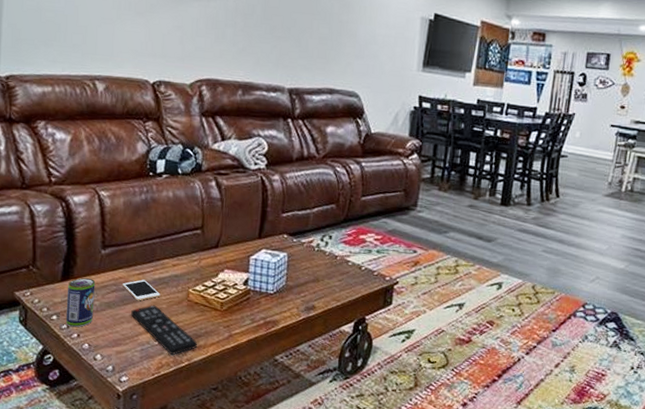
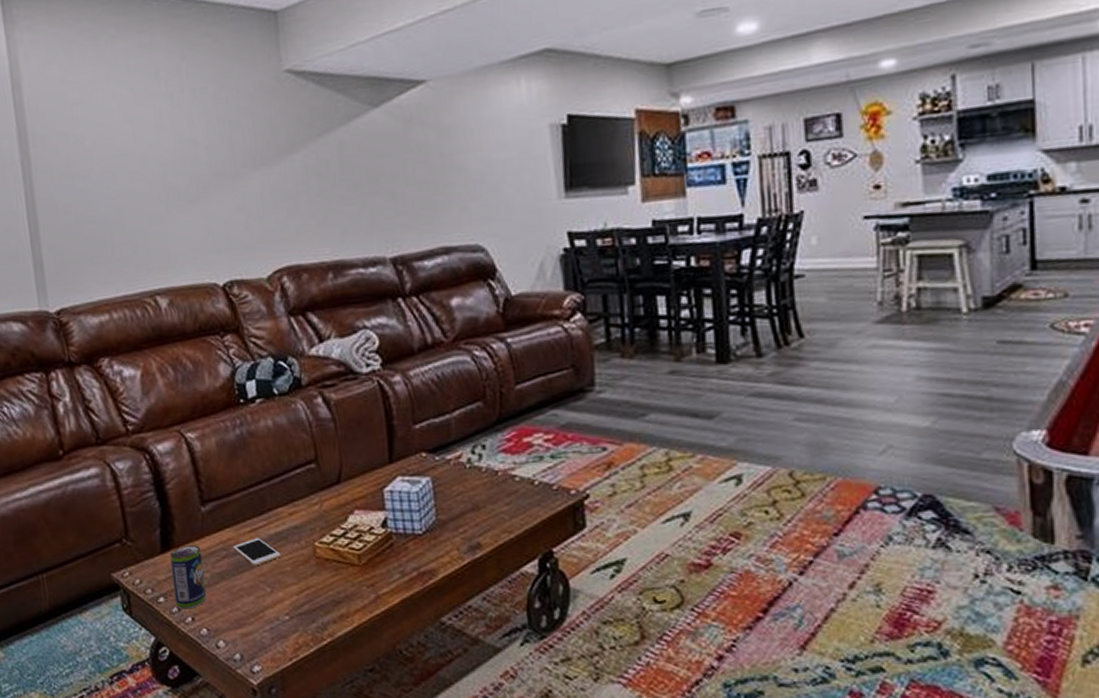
remote control: present [131,305,198,356] -> none [250,569,339,632]

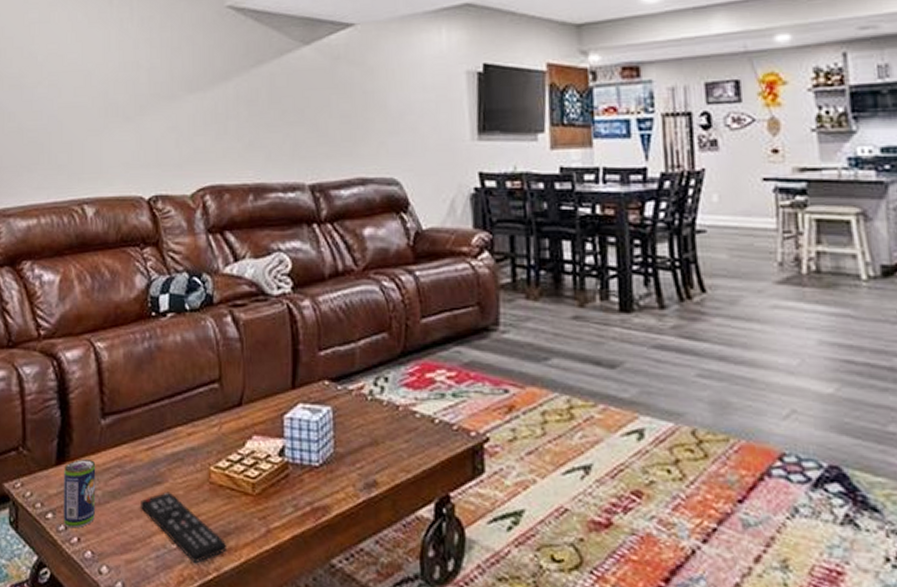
cell phone: present [233,538,281,566] -> none [128,457,175,487]
remote control: none [250,569,339,632] -> present [141,491,227,564]

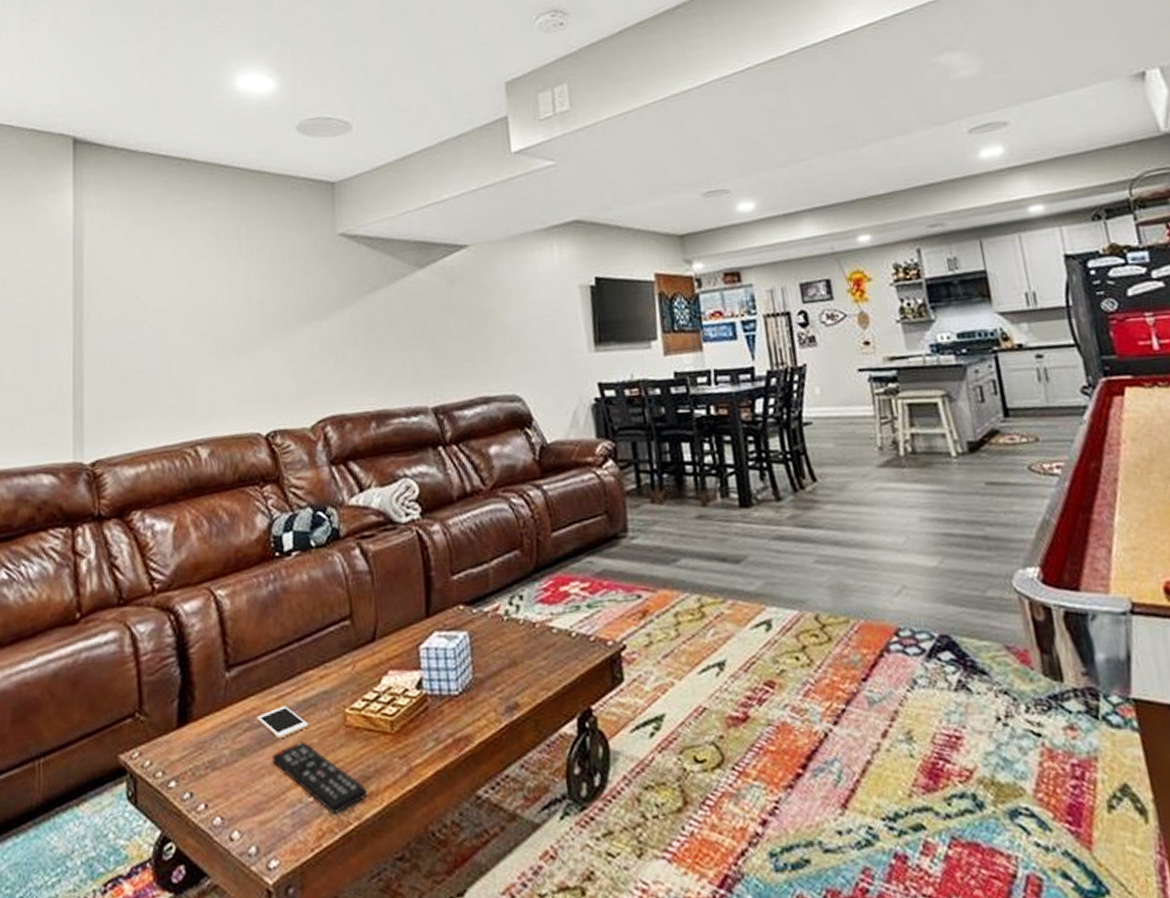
beverage can: present [63,459,96,529] -> none [186,717,224,795]
cell phone: none [128,457,175,487] -> present [257,706,309,739]

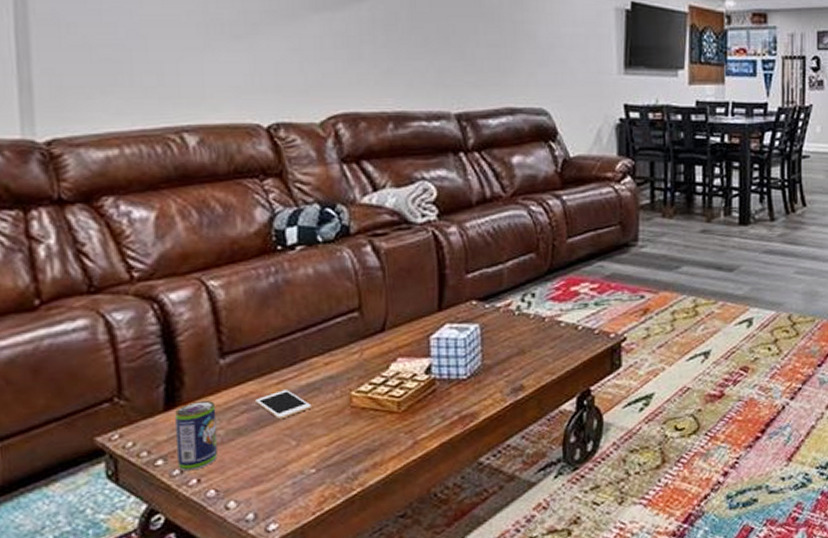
beverage can: none [186,717,224,795] -> present [174,401,218,471]
remote control: present [273,741,368,815] -> none [272,421,372,483]

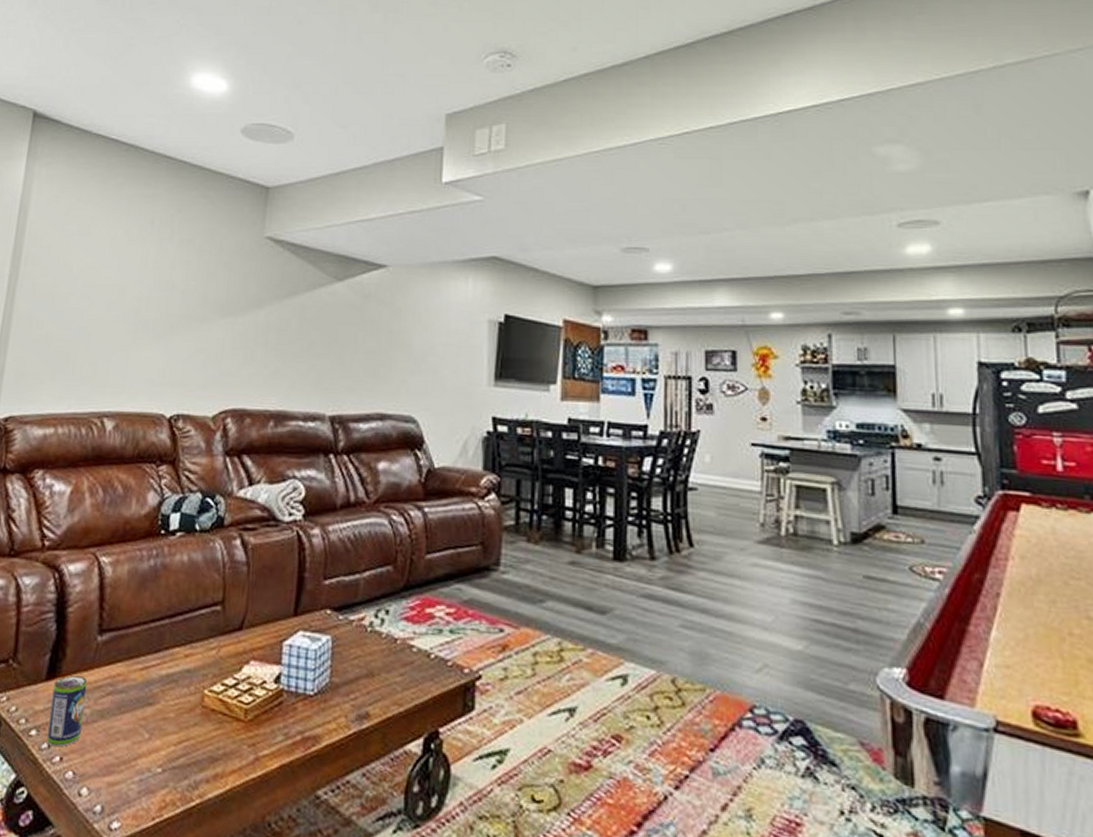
cell phone: present [256,390,312,420] -> none [121,677,168,708]

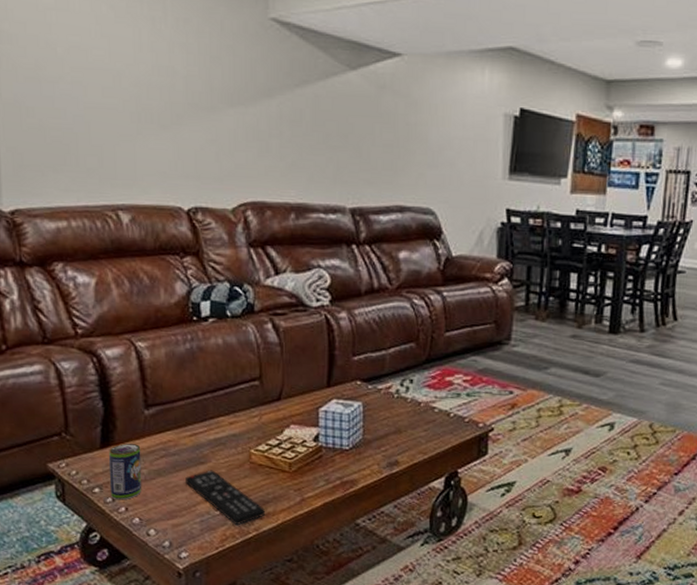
remote control: none [129,713,214,789] -> present [185,470,266,526]

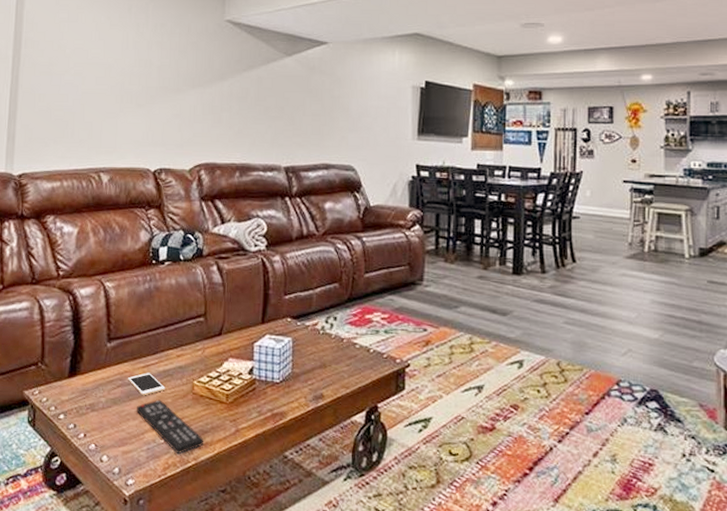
beverage can: present [108,443,142,500] -> none [72,373,102,427]
cell phone: none [173,442,218,467] -> present [128,373,166,396]

